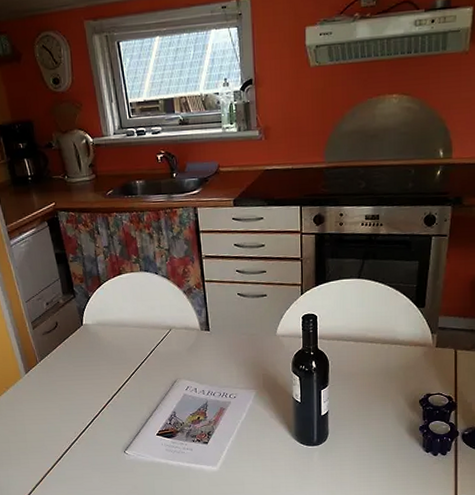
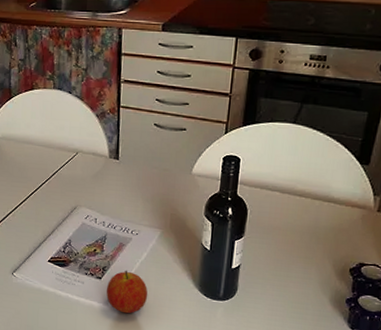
fruit: none [213,431,252,472] -> present [106,270,148,314]

